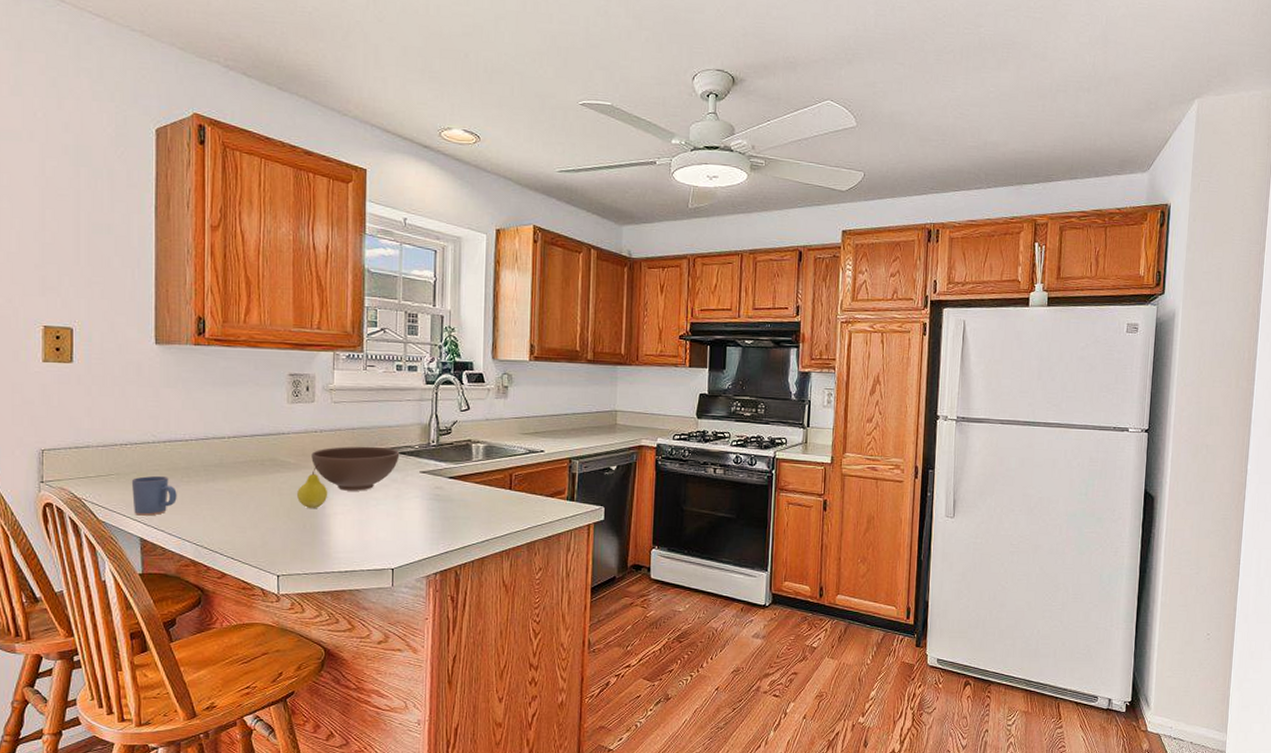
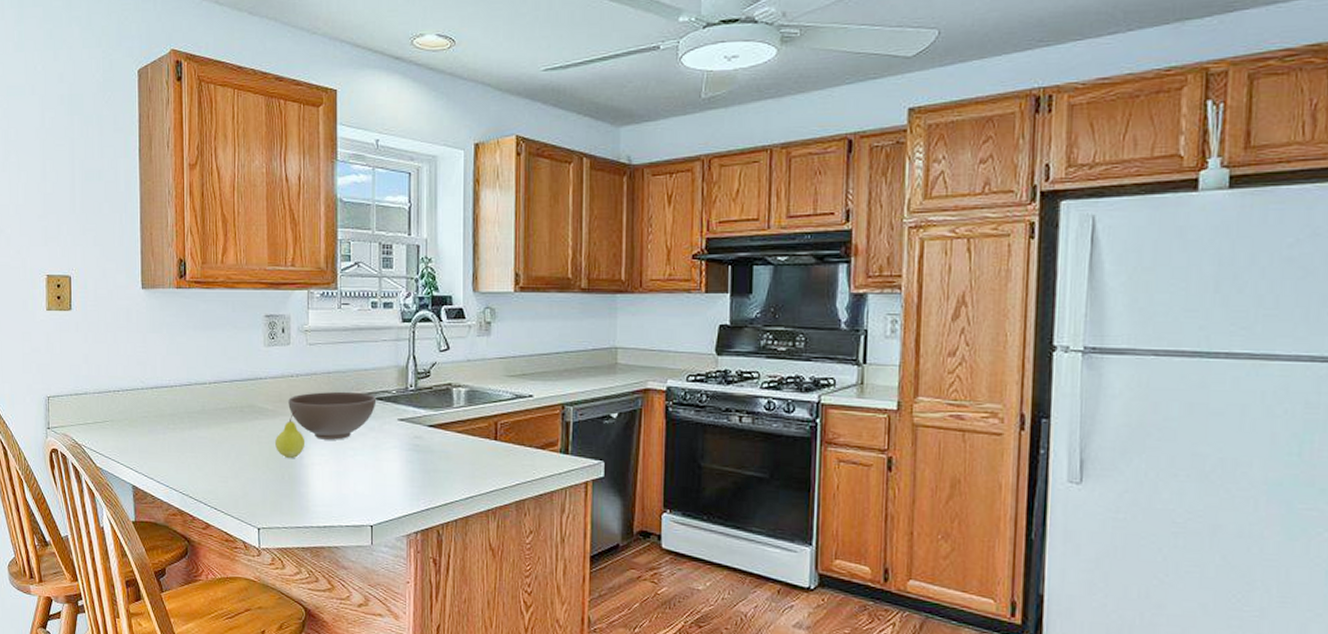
mug: present [131,475,177,516] -> none [123,422,164,463]

